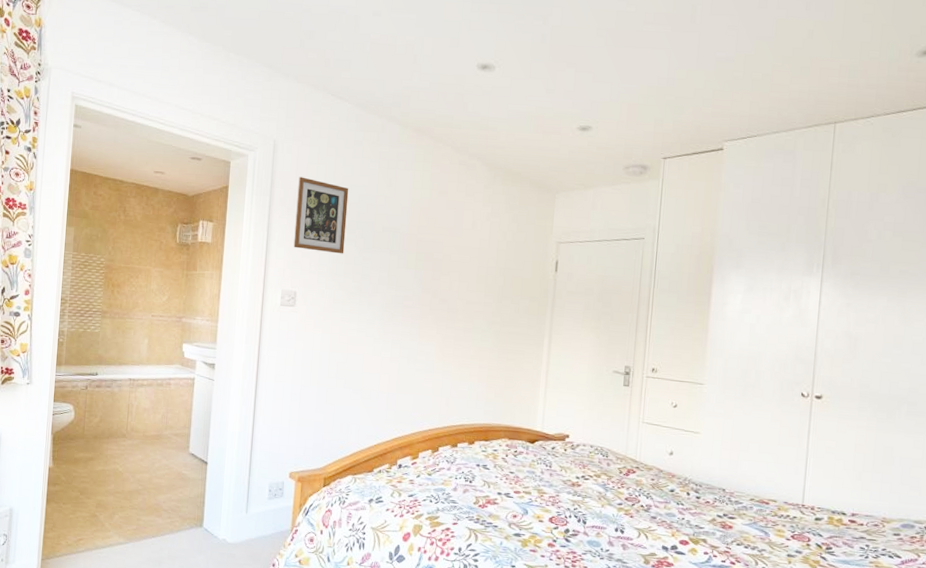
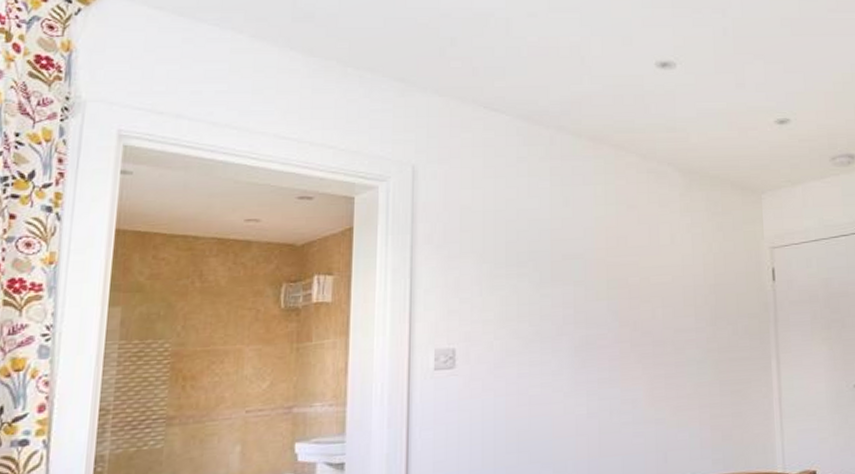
picture frame: present [293,177,349,254] -> none [447,206,515,295]

